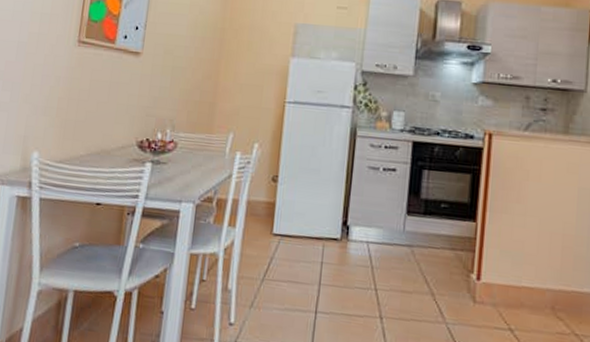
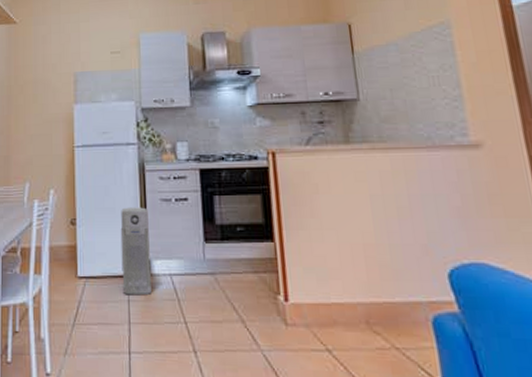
air purifier: none [317,170,354,259] -> present [120,207,152,295]

